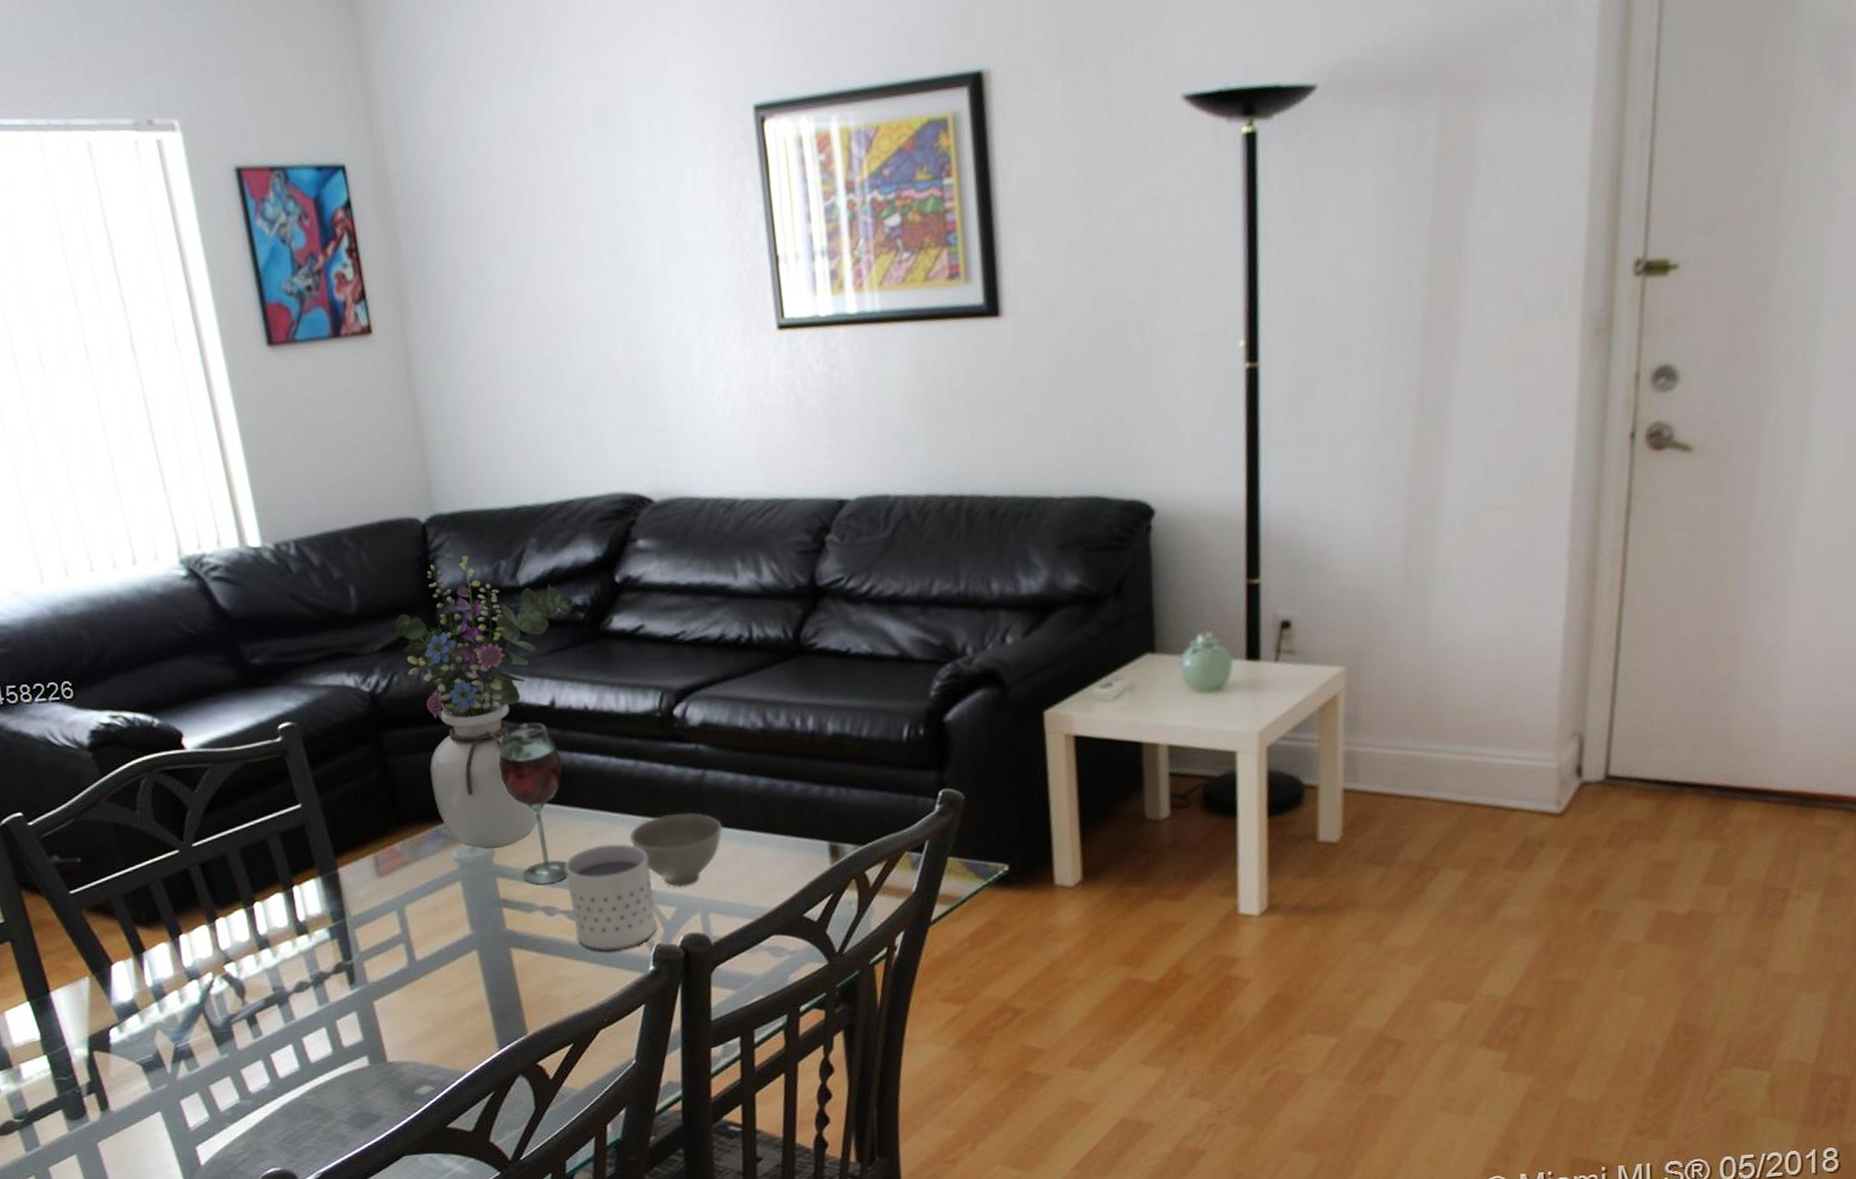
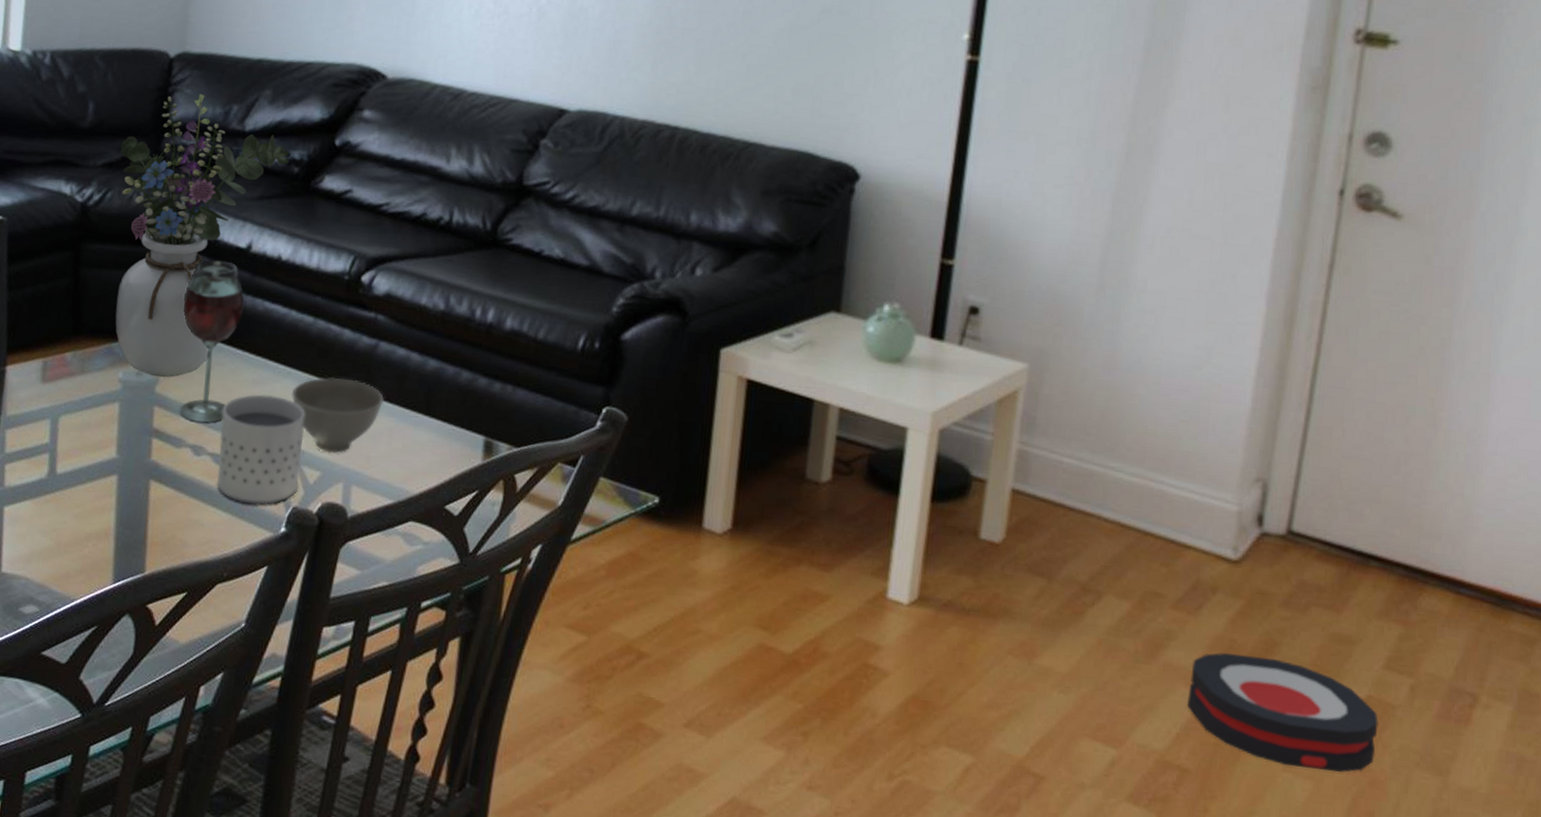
robot vacuum: none [1526,894,1701,988] -> present [1187,652,1378,772]

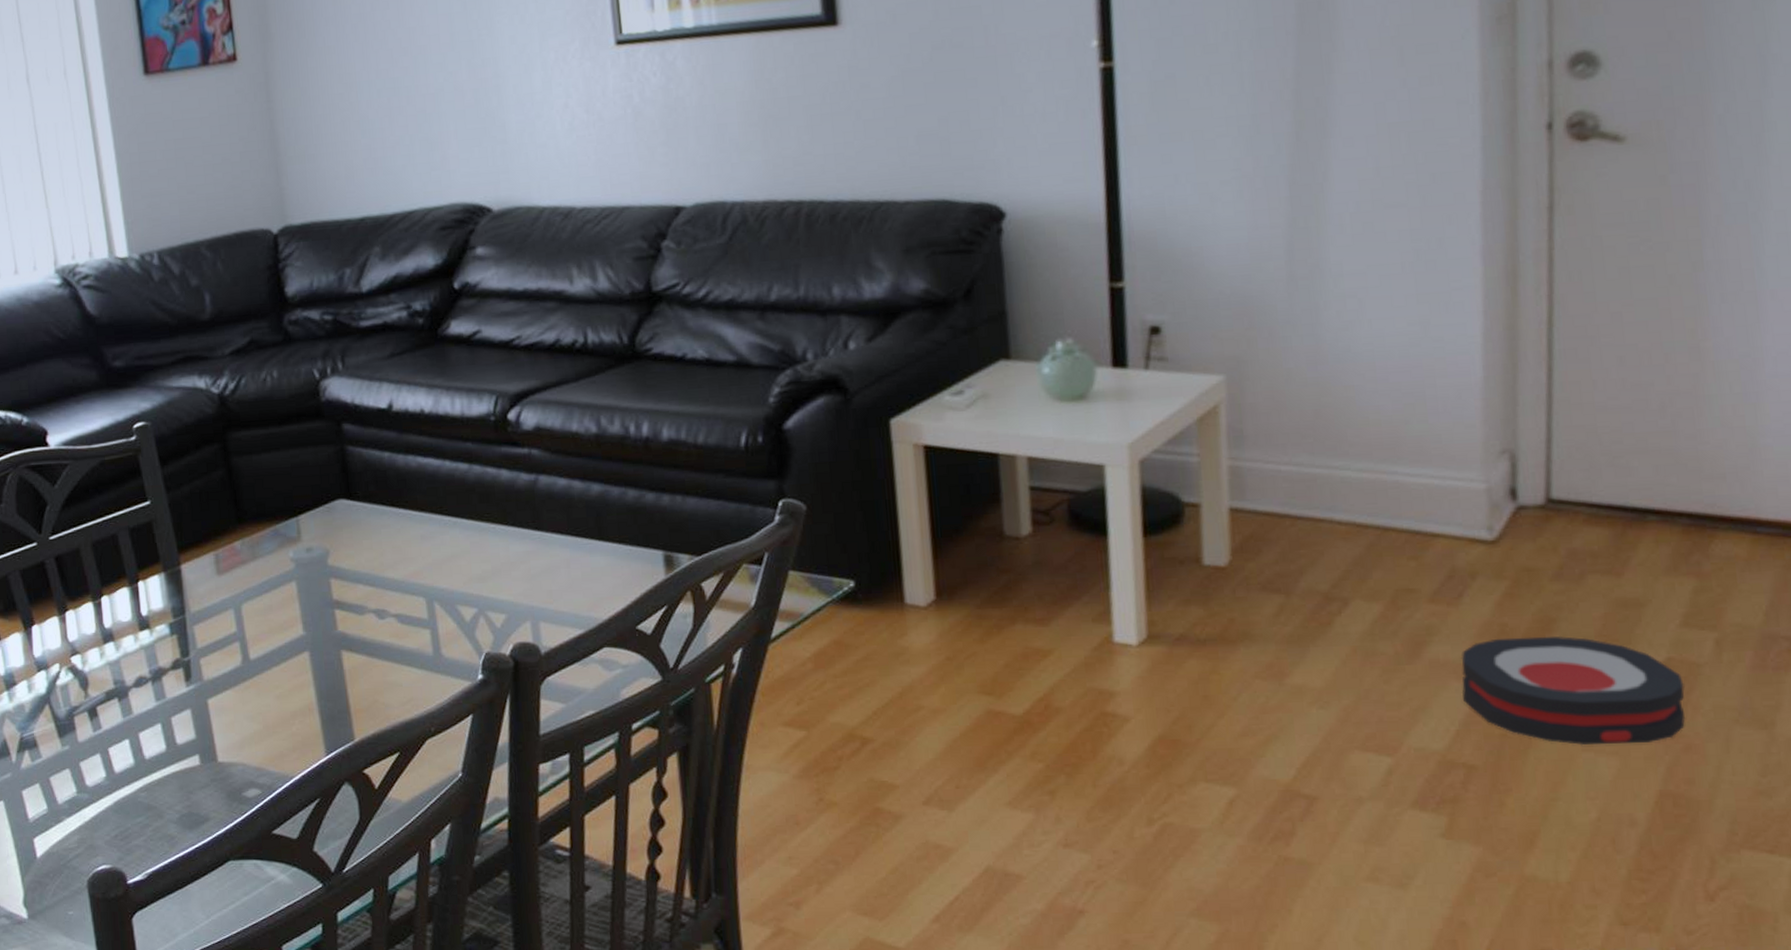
bouquet: present [115,94,289,378] -> none [243,264,412,550]
wineglass: present [180,260,244,423] -> none [336,425,400,587]
mug: present [217,394,306,505] -> none [397,547,487,657]
bowl: present [291,377,385,453] -> none [461,518,555,594]

